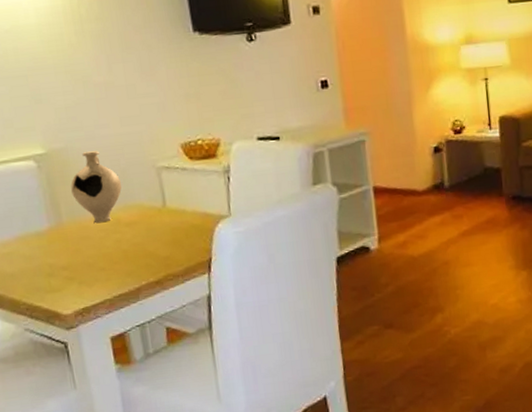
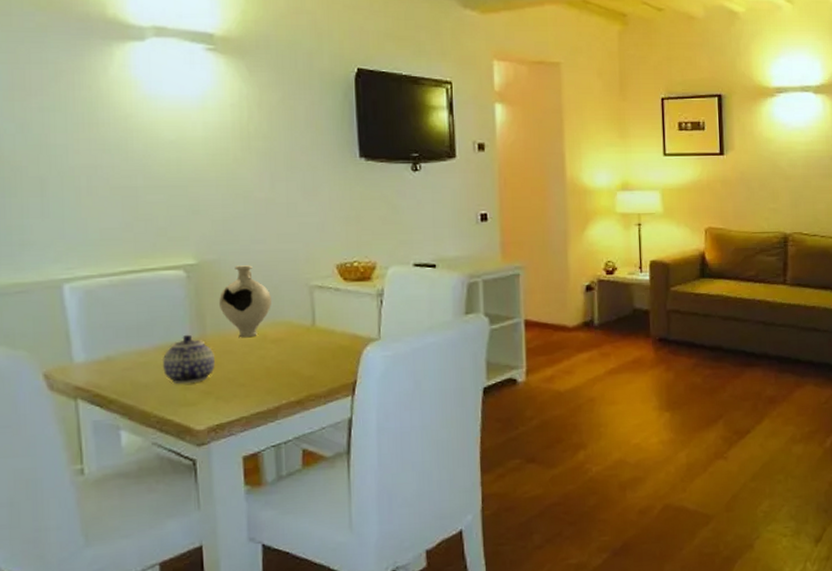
teapot: none [24,223,75,272] -> present [163,334,215,385]

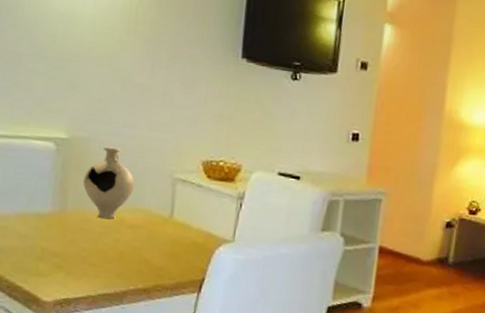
teapot: present [163,334,215,385] -> none [20,206,71,255]

